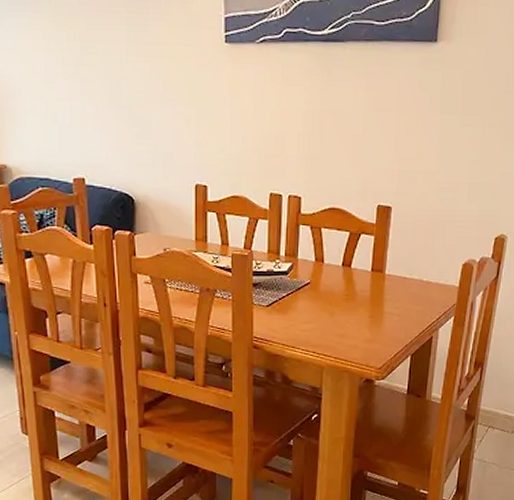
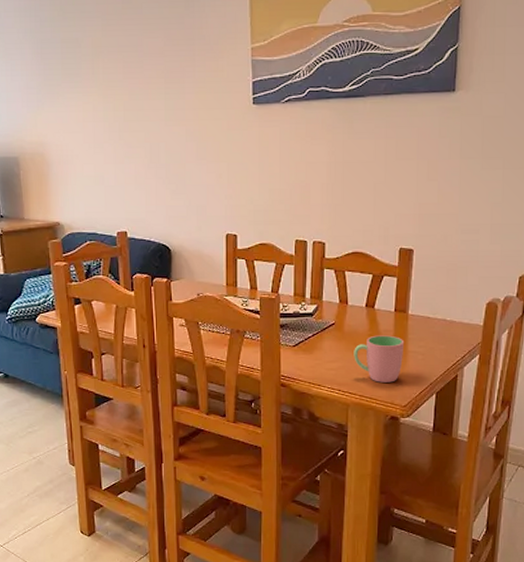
cup: none [329,295,381,344] -> present [354,335,405,383]

